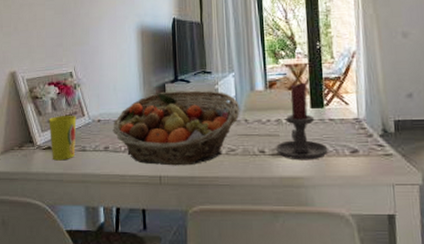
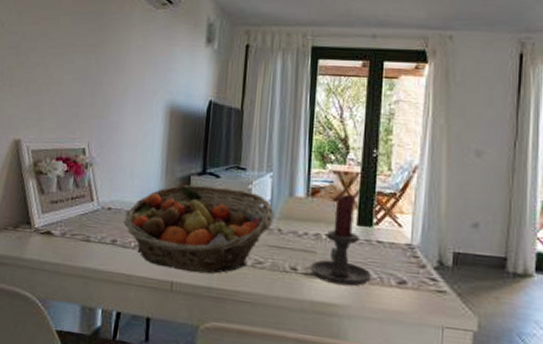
cup: present [48,114,77,161] -> none [50,197,84,250]

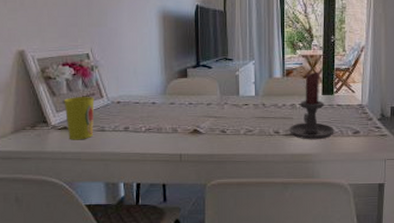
cup: none [50,197,84,250] -> present [64,96,95,140]
fruit basket: present [123,184,274,274] -> none [133,76,258,145]

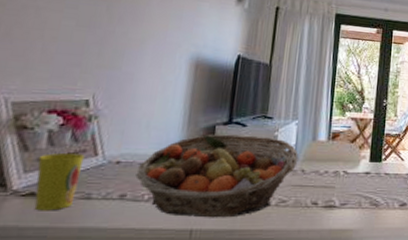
fruit basket: none [133,76,258,145] -> present [135,134,299,218]
candle holder: present [288,72,334,140] -> none [329,136,380,213]

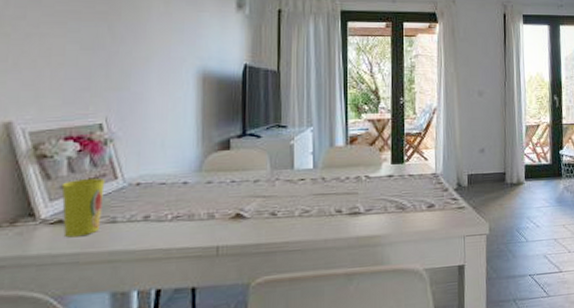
fruit basket: present [135,134,299,218] -> none [157,146,317,234]

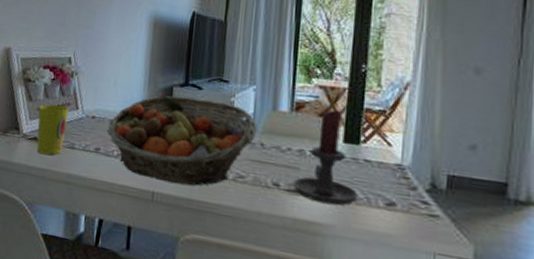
fruit basket: none [157,146,317,234] -> present [107,95,257,186]
candle holder: none [353,138,406,219] -> present [292,110,358,206]

